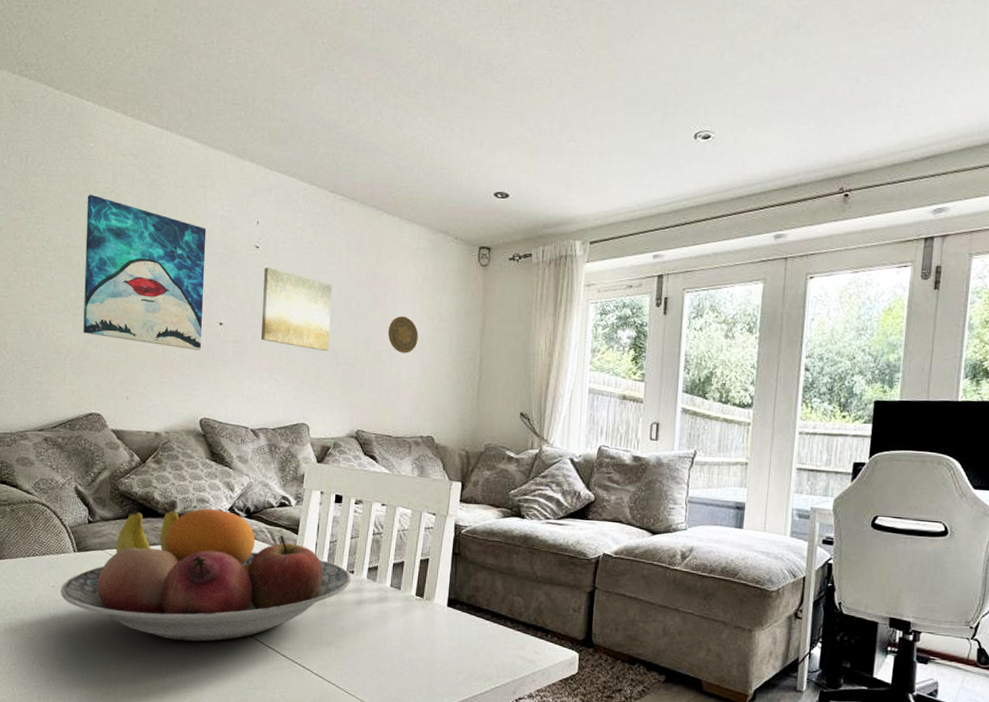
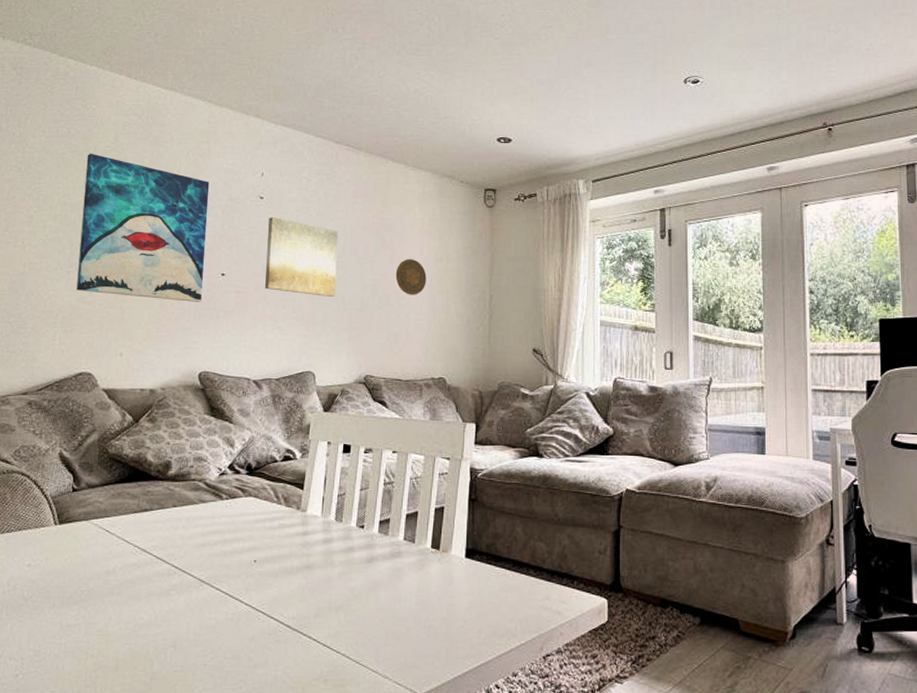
fruit bowl: present [60,508,352,642] -> none [37,468,362,618]

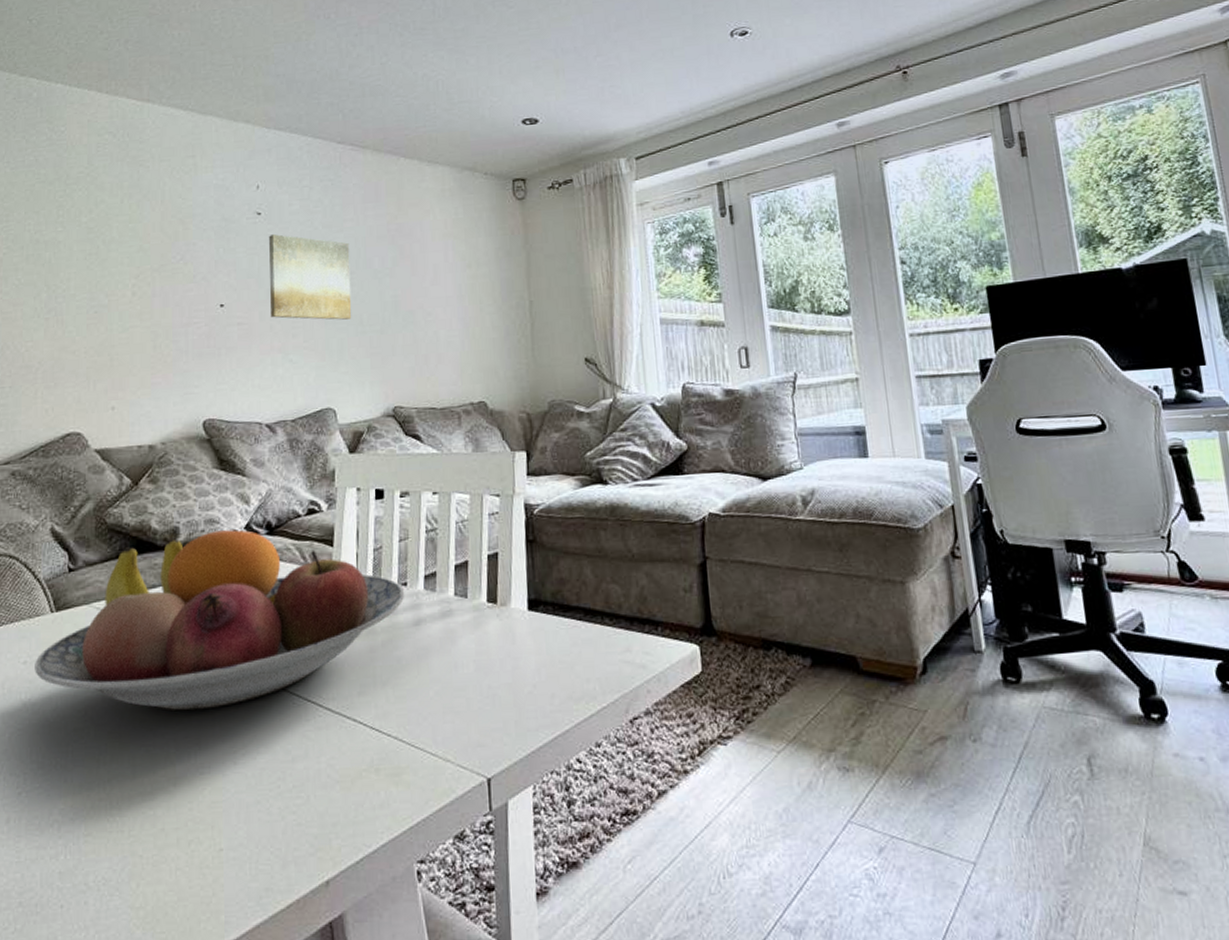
fruit bowl: none [37,468,362,618] -> present [35,529,405,711]
wall art: present [76,153,210,302] -> none [57,181,200,341]
decorative plate: present [395,259,427,295] -> none [418,267,455,309]

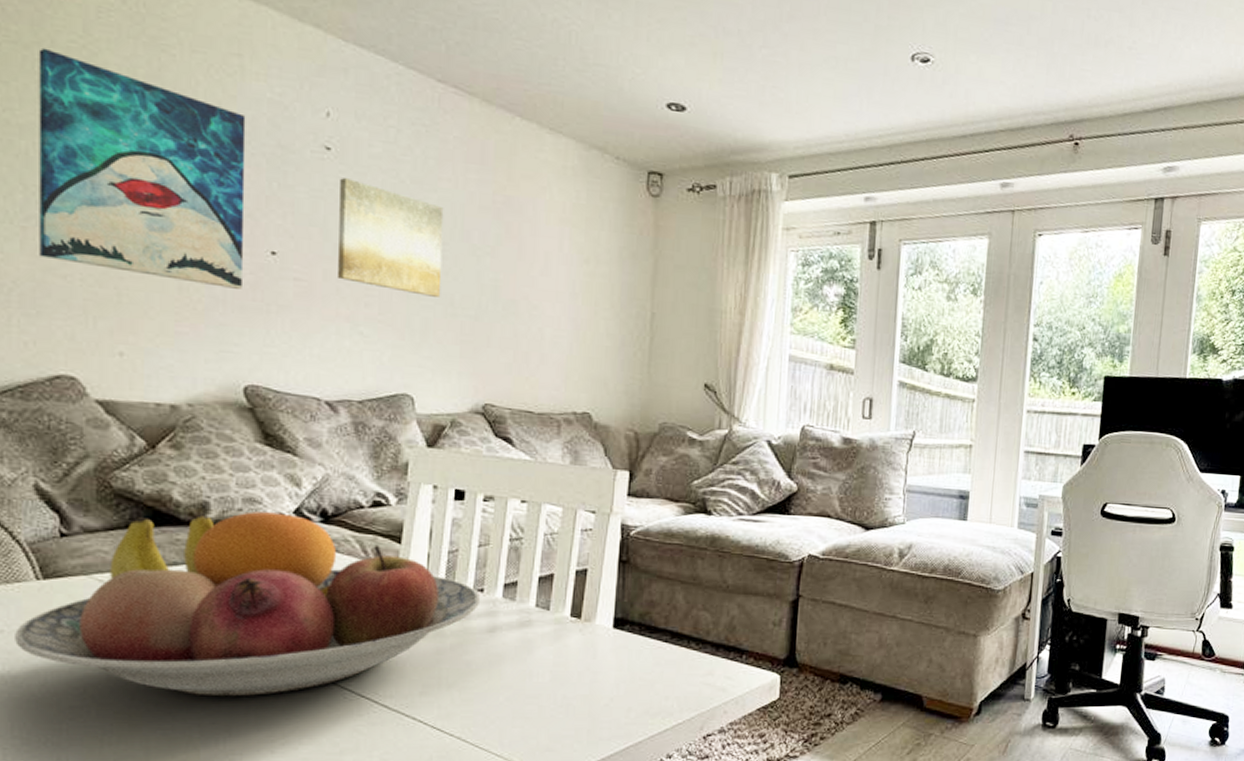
wall art: none [57,181,200,341] -> present [38,47,246,289]

